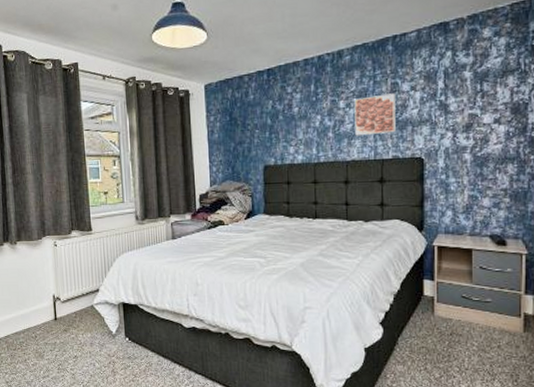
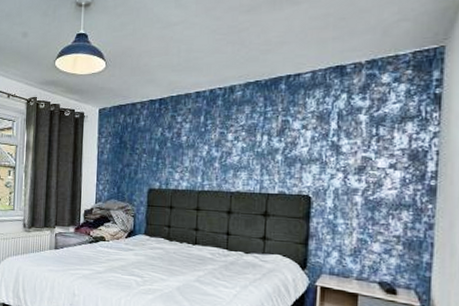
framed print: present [354,93,396,136] -> none [241,130,285,169]

